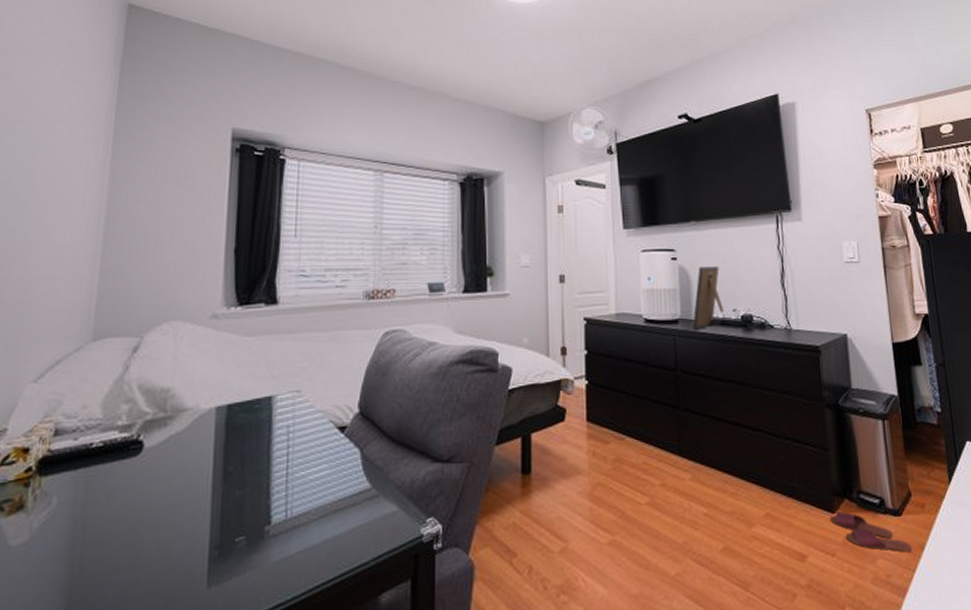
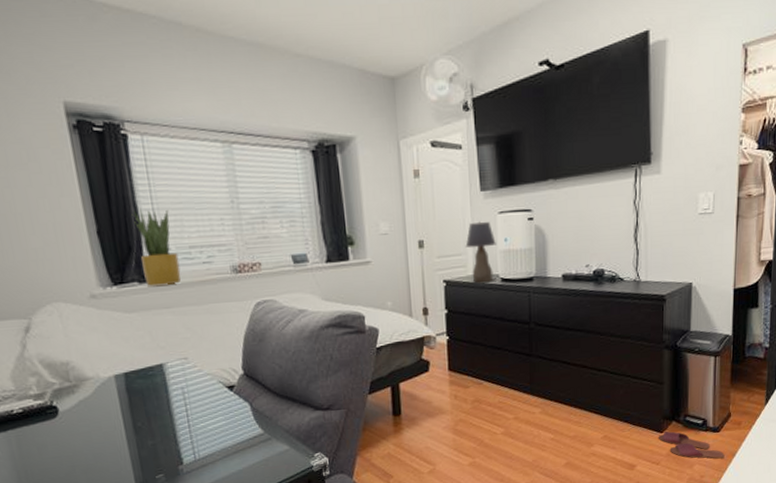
planter: none [272,230,312,309] -> present [132,209,182,287]
table lamp: none [607,259,640,324] -> present [465,221,496,285]
picture frame: present [692,267,725,330] -> none [547,224,578,286]

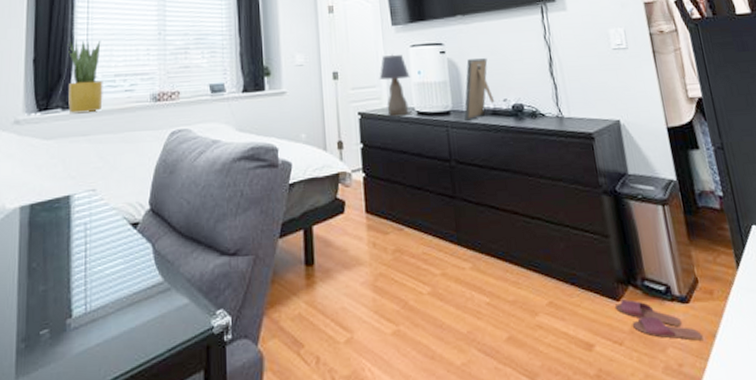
picture frame: none [547,224,578,286] -> present [464,58,495,121]

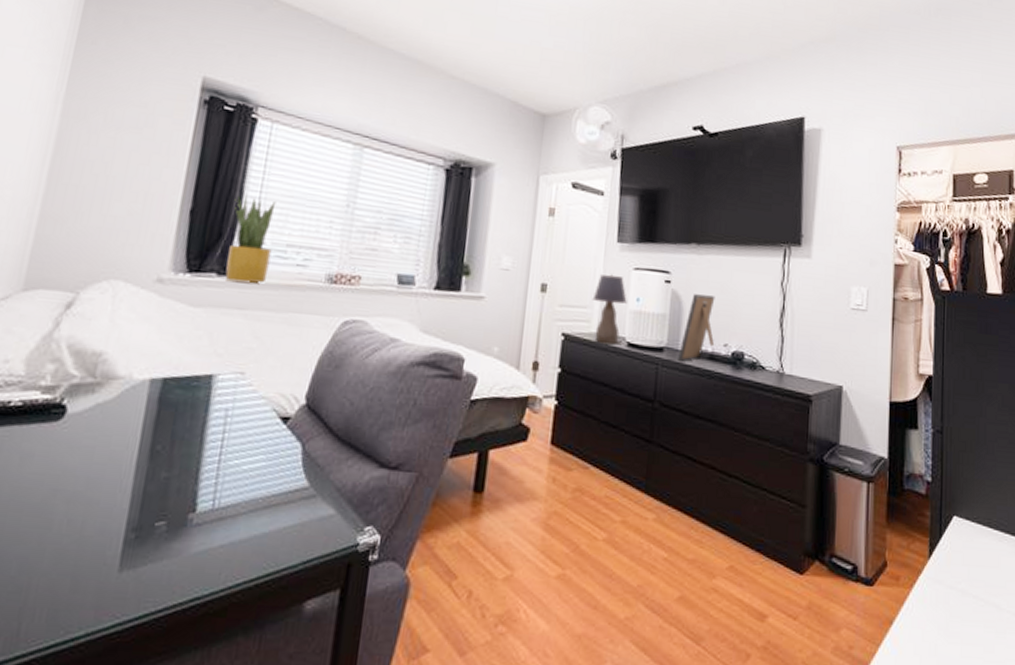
slippers: present [614,299,703,341] -> none [796,574,880,625]

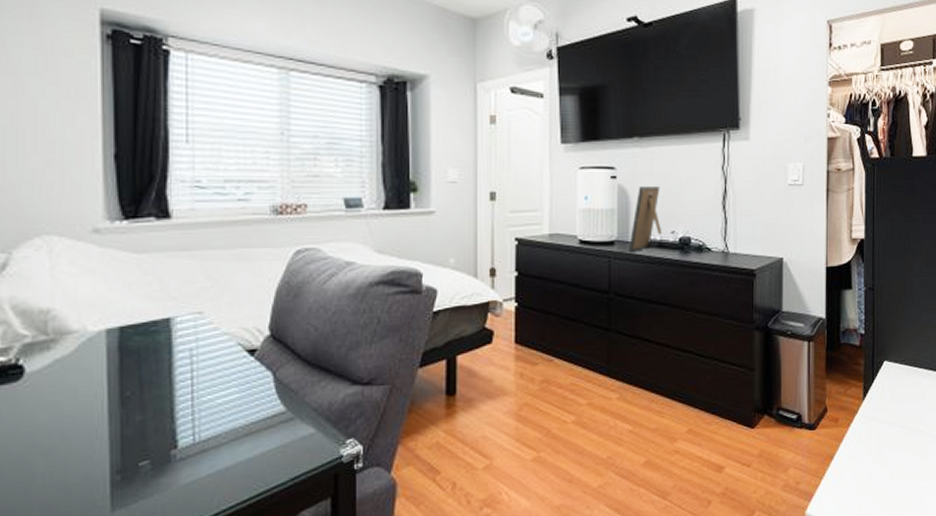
planter: present [225,195,276,284] -> none [160,134,210,224]
table lamp: present [592,274,627,346] -> none [541,176,576,245]

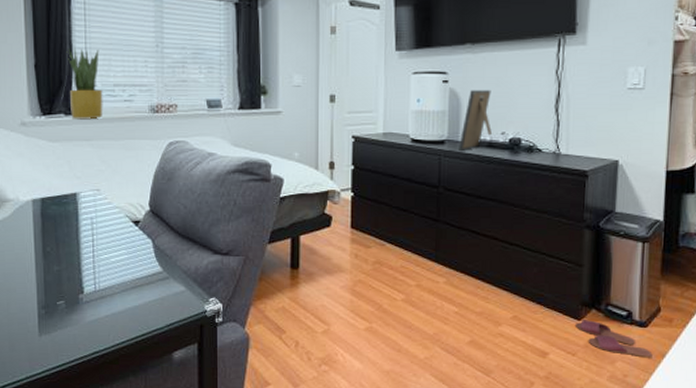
planter: none [160,134,210,224] -> present [66,47,103,120]
slippers: none [748,427,822,462] -> present [574,320,653,358]

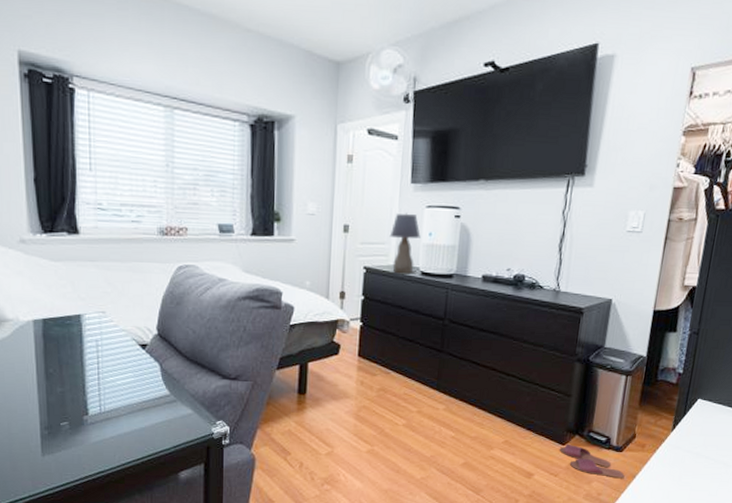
planter: present [66,47,103,120] -> none [69,162,109,239]
table lamp: none [376,80,408,143] -> present [389,213,421,275]
picture frame: present [459,90,493,151] -> none [466,226,501,285]

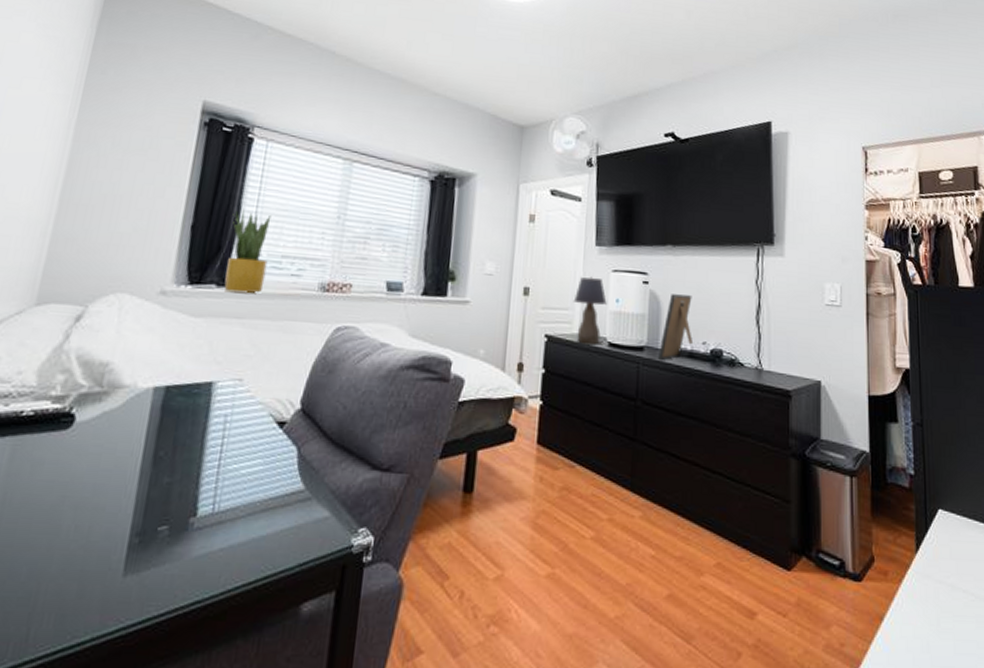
planter: none [69,162,109,239] -> present [224,210,272,293]
picture frame: none [466,226,501,285] -> present [658,294,694,360]
slippers: present [559,445,625,479] -> none [784,570,870,622]

